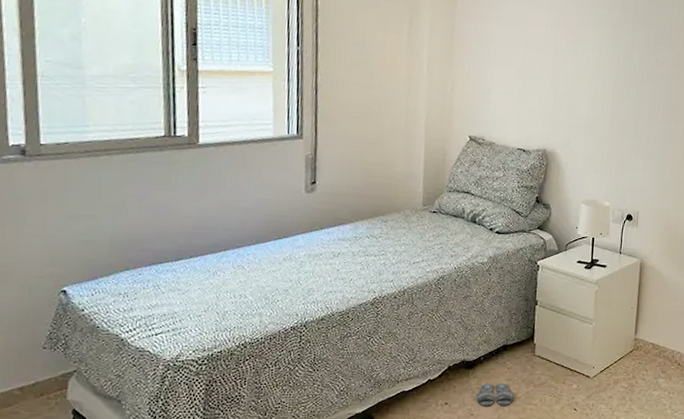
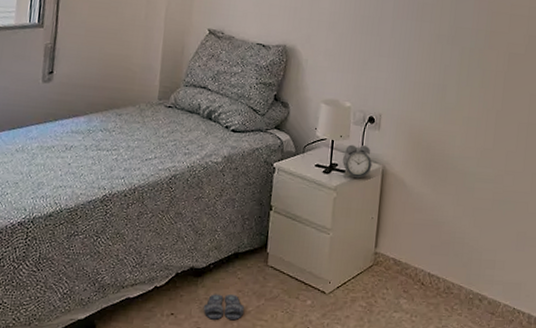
alarm clock: none [602,241,631,272] -> present [342,144,373,179]

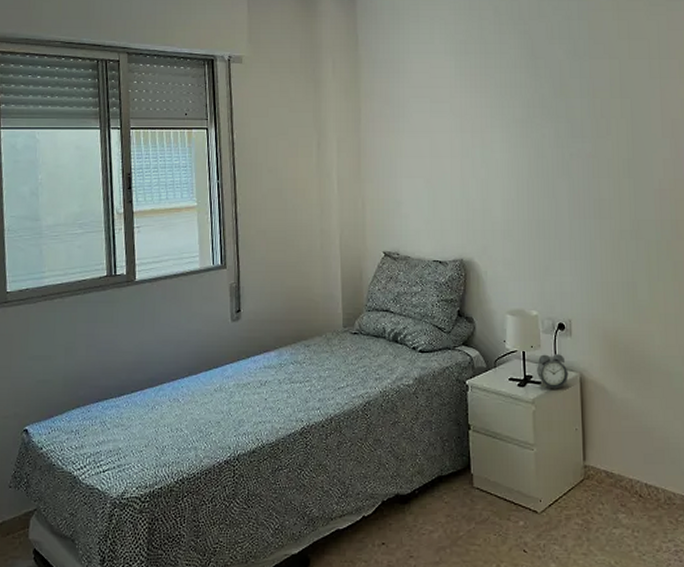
slippers: present [203,294,244,321] -> none [413,519,455,547]

